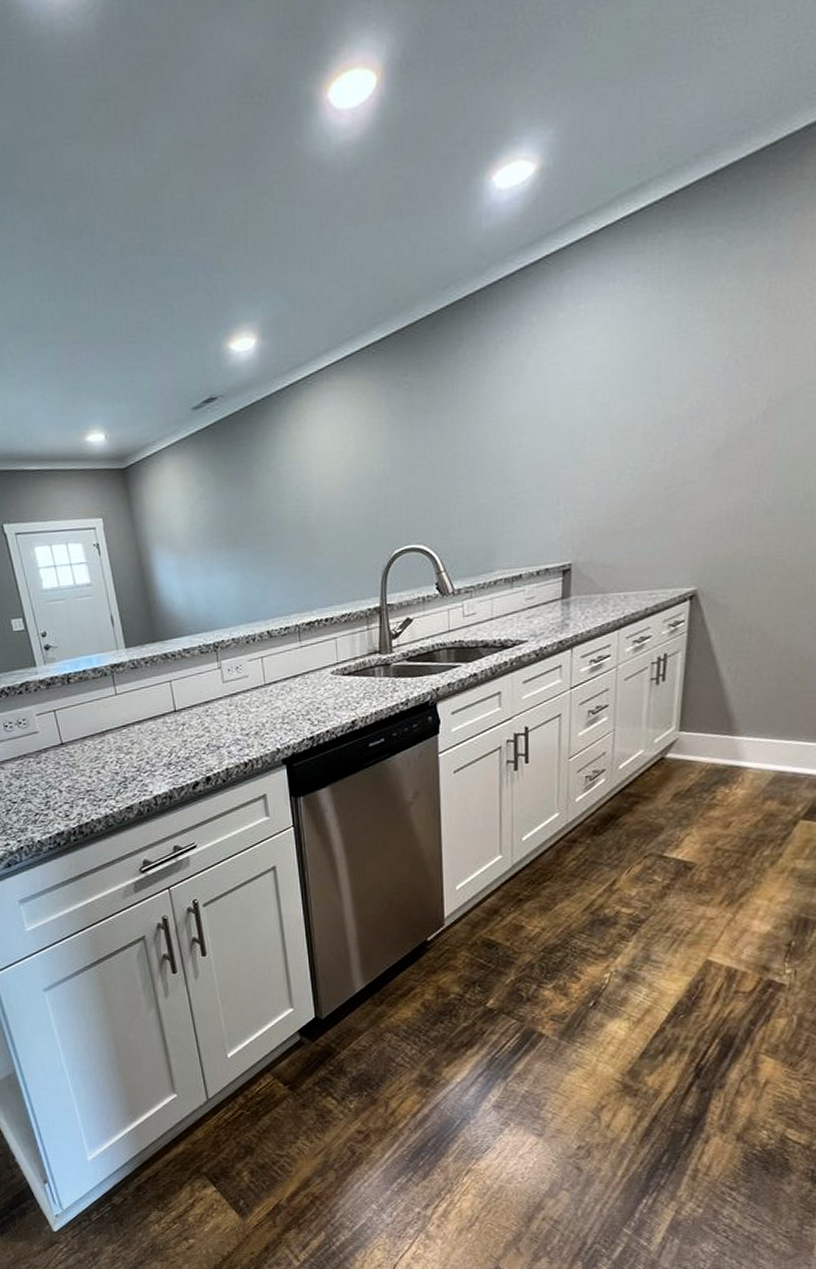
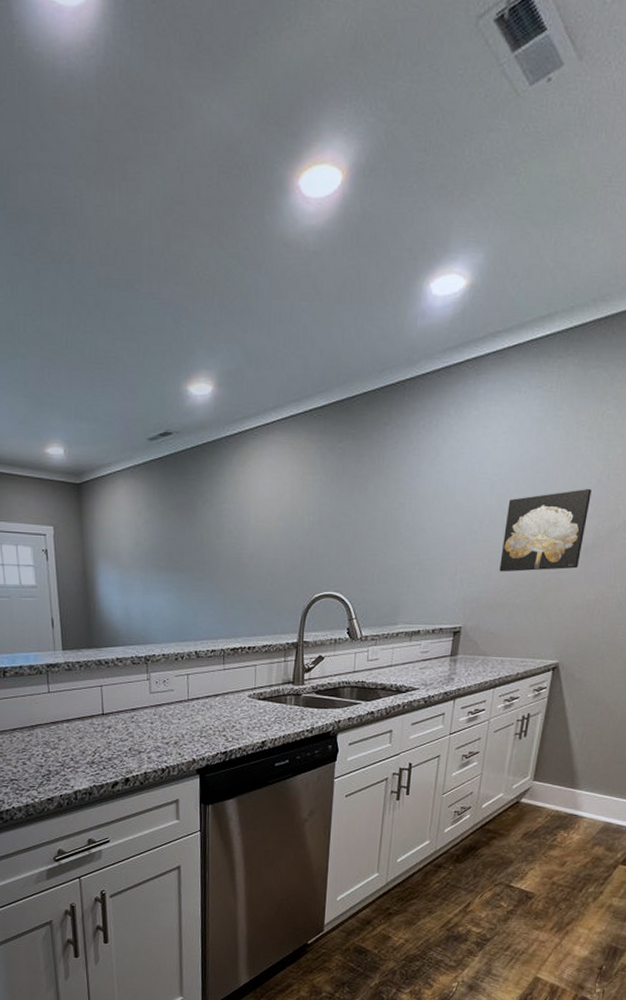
wall art: none [611,379,717,494] -> present [499,488,592,572]

